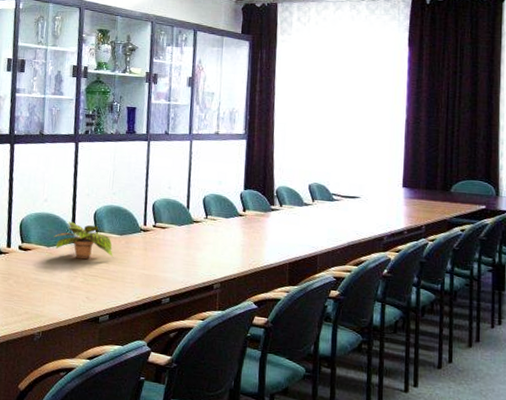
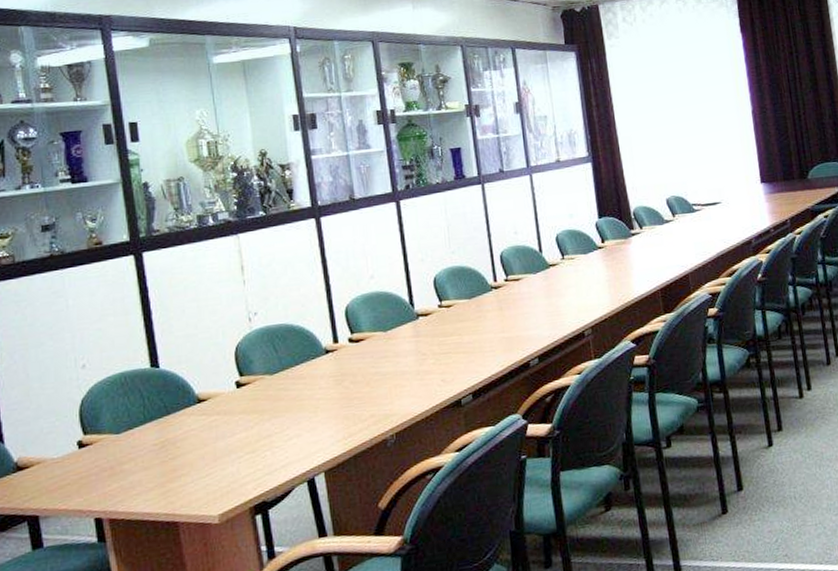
plant: present [53,221,114,260] -> none [389,294,466,338]

